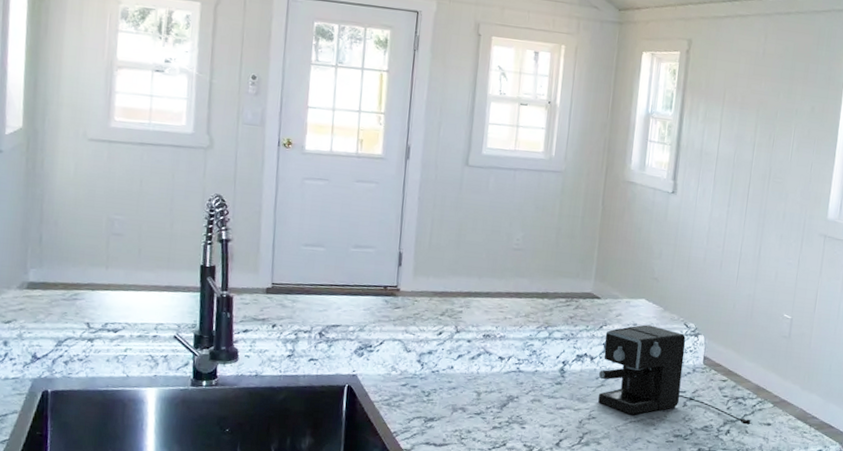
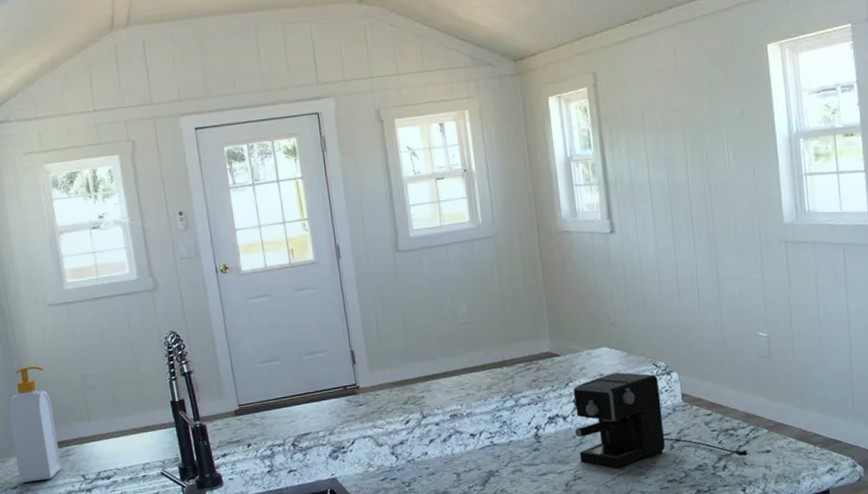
soap bottle: none [14,197,69,321] -> present [8,365,61,483]

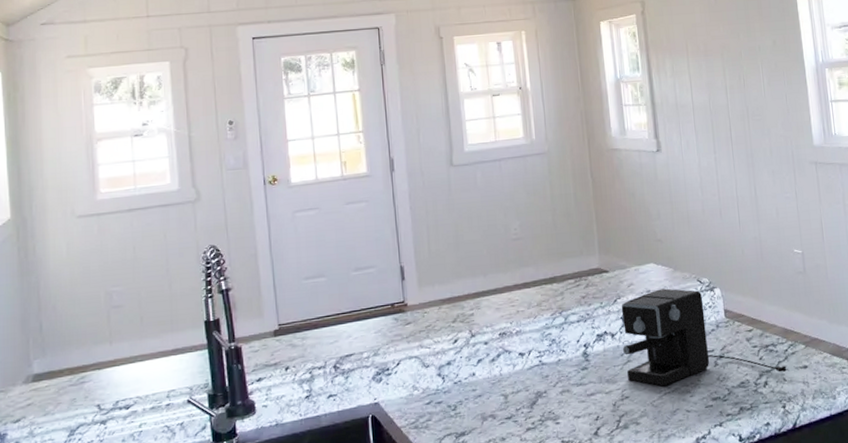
soap bottle: present [8,365,61,483] -> none [19,282,74,416]

